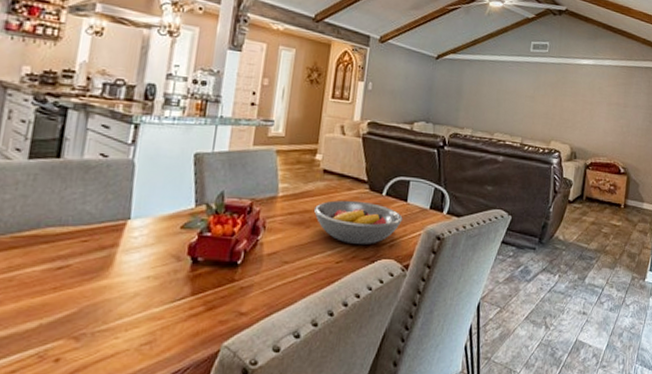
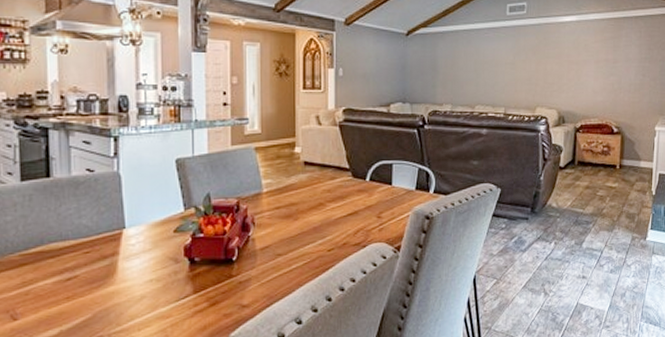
fruit bowl: present [313,200,403,245] -> none [299,189,389,232]

